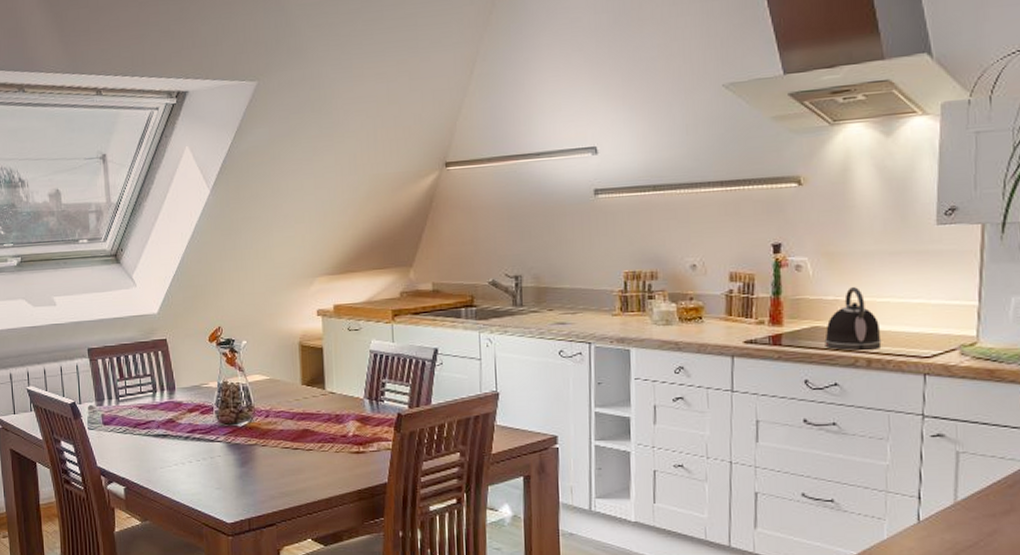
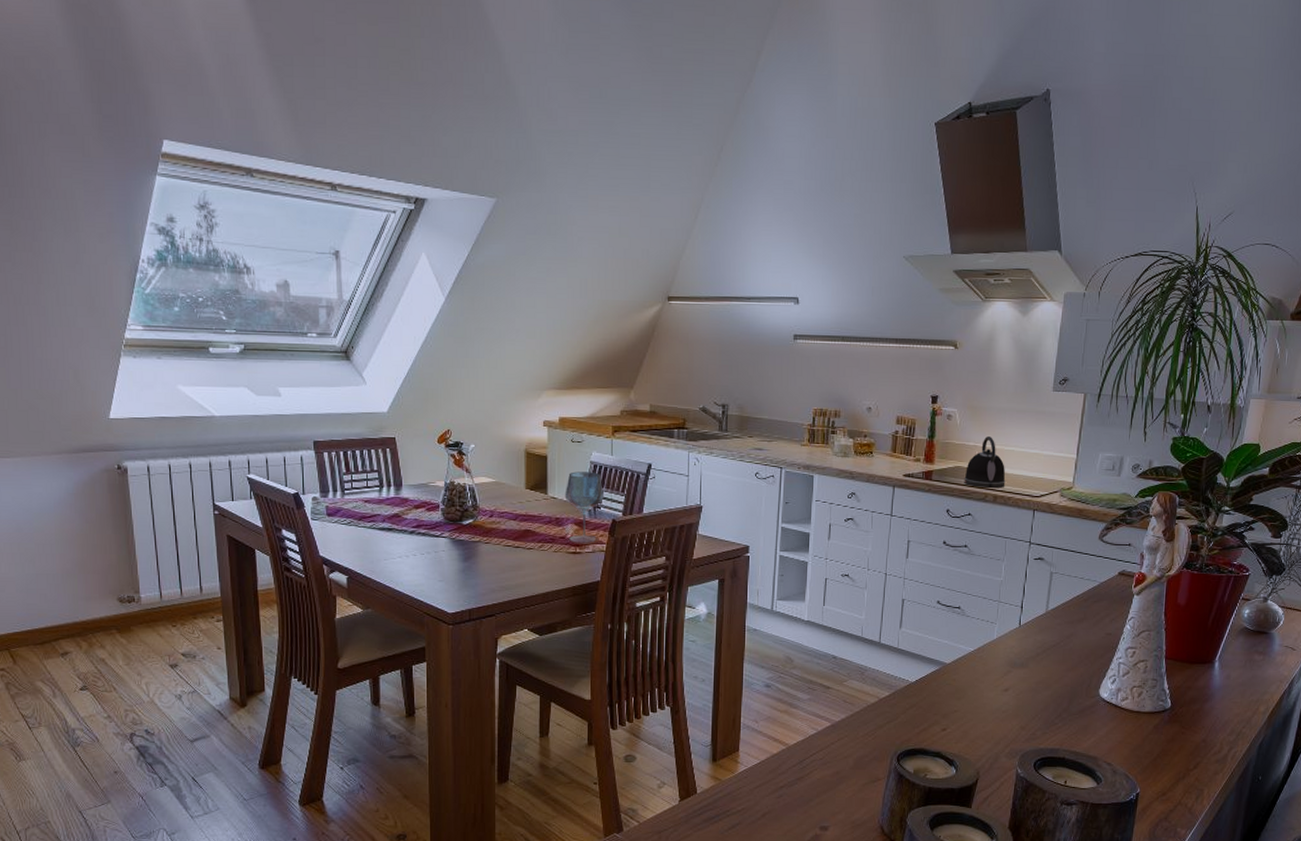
wine glass: none [343,362,386,443] -> present [564,471,604,544]

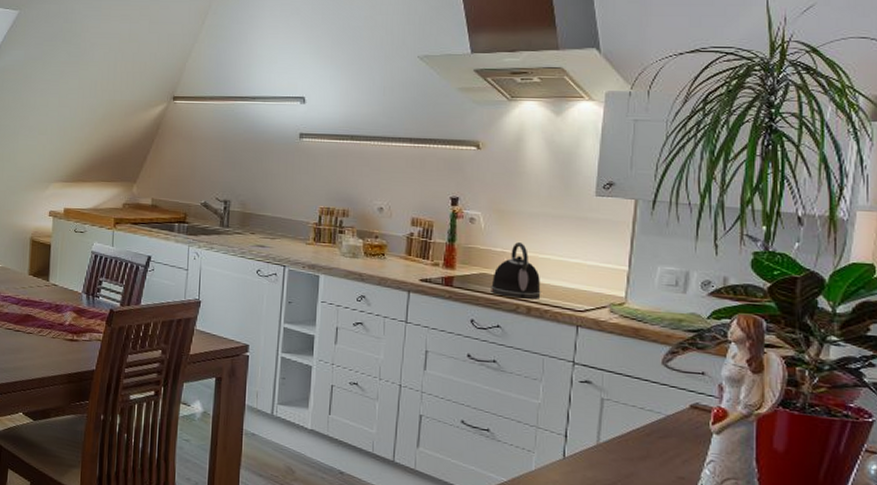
wine glass: present [564,471,604,544] -> none [65,260,103,333]

